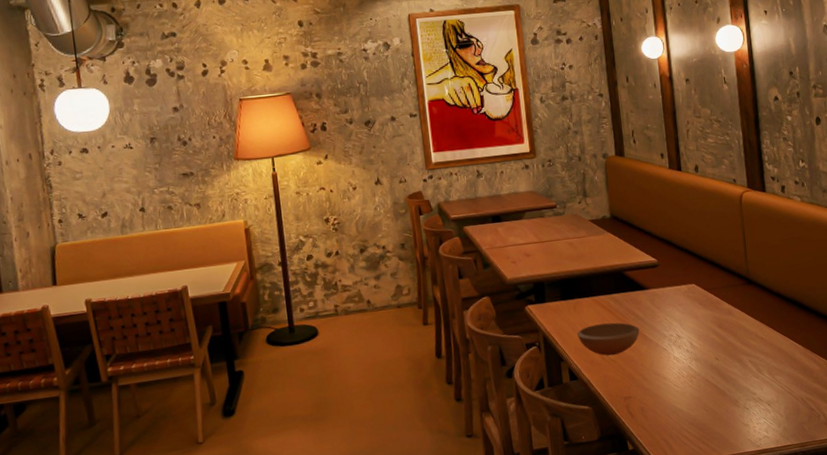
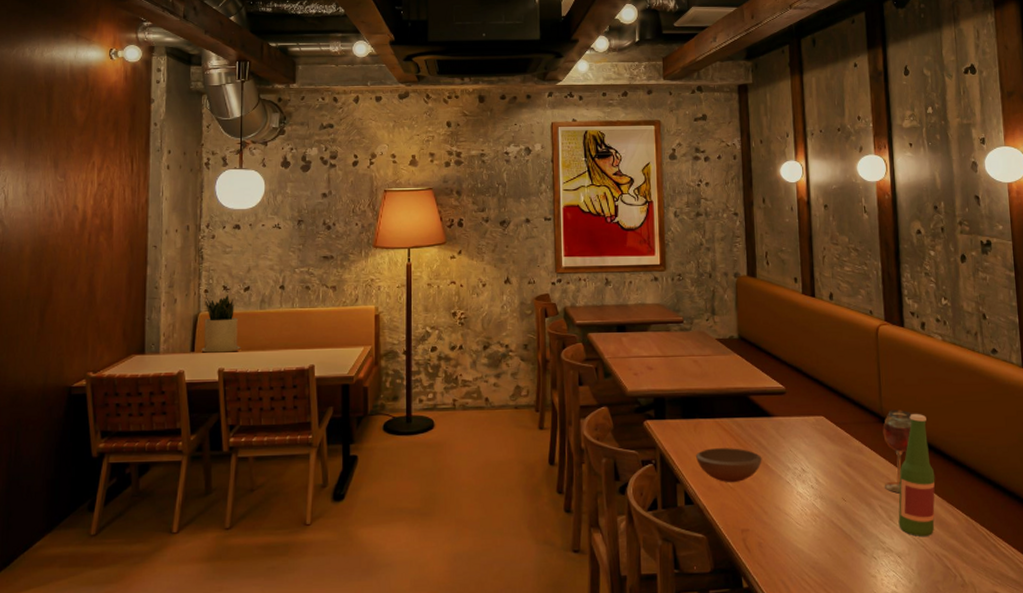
planter: none [59,223,107,286] -> present [201,295,241,354]
wineglass: none [749,270,776,348] -> present [883,410,912,494]
beer bottle: none [766,272,800,385] -> present [898,413,935,536]

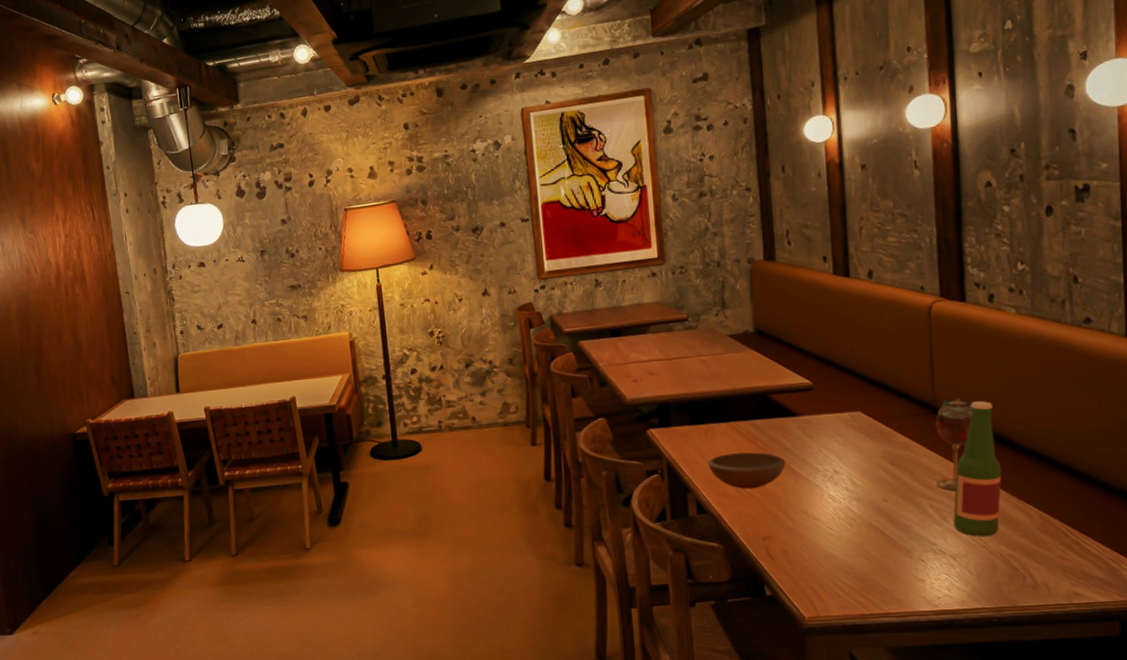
planter: present [201,295,241,354] -> none [181,334,223,394]

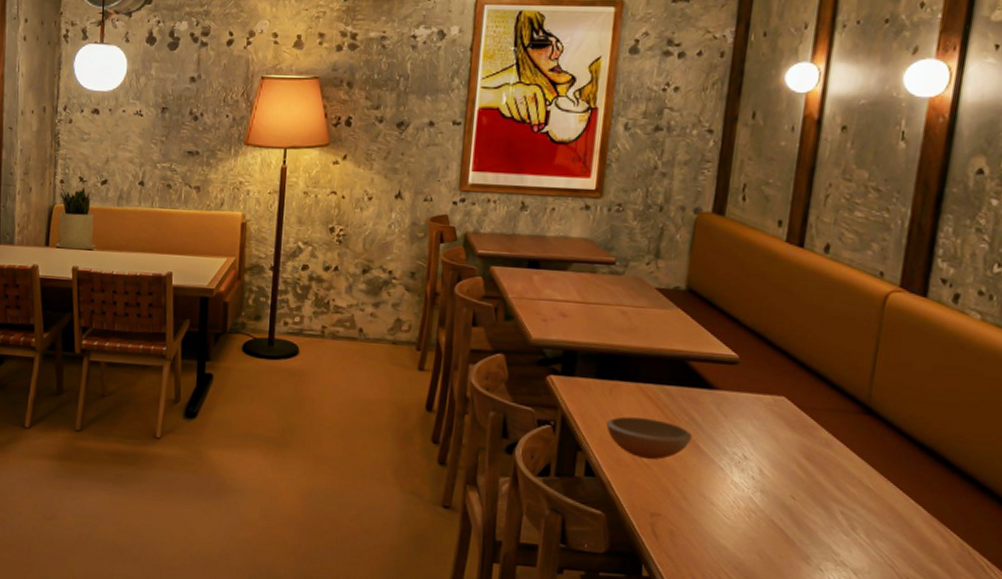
planter: none [181,334,223,394] -> present [55,186,97,251]
wineglass: present [935,398,974,491] -> none [853,399,912,501]
beer bottle: present [953,400,1002,536] -> none [862,407,933,556]

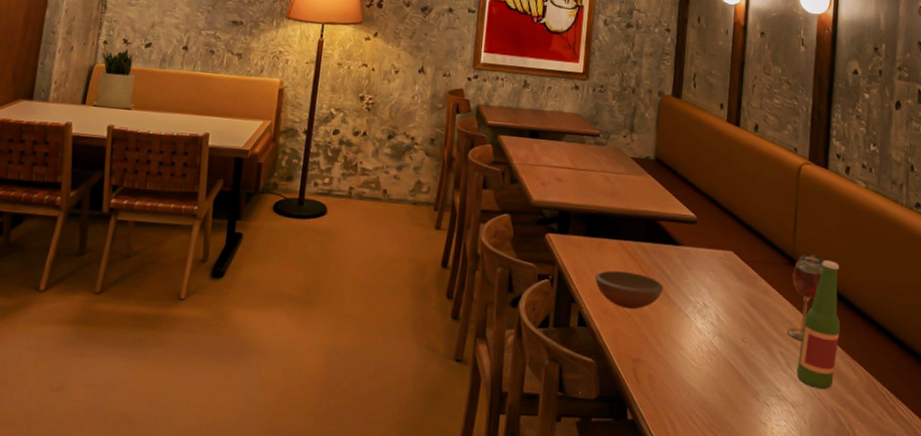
wineglass: none [853,399,912,501] -> present [787,253,825,341]
beer bottle: none [862,407,933,556] -> present [796,260,841,389]

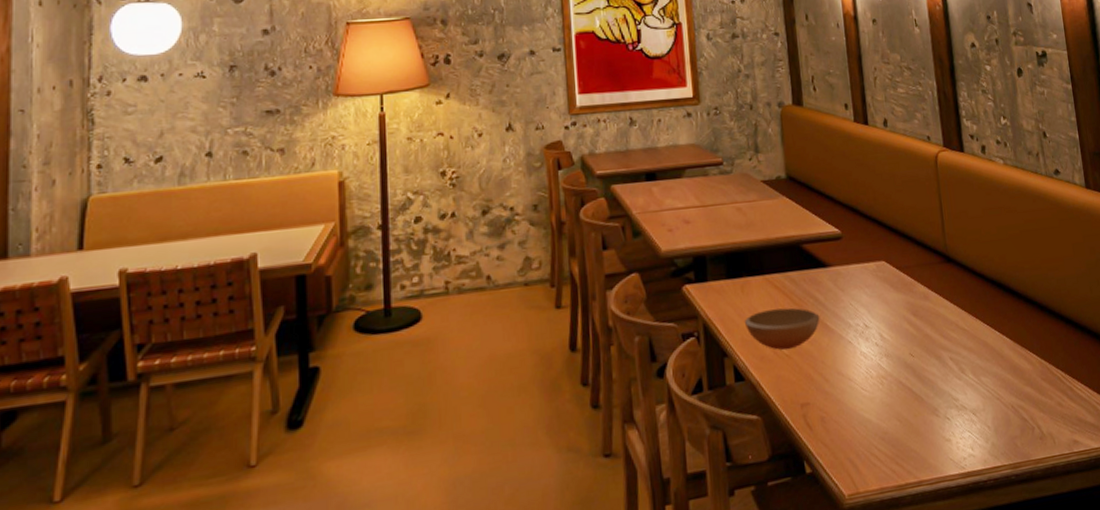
planter: present [92,47,135,110] -> none [93,170,152,251]
wineglass: present [787,253,825,341] -> none [948,245,979,341]
beer bottle: present [796,260,841,389] -> none [968,248,1009,388]

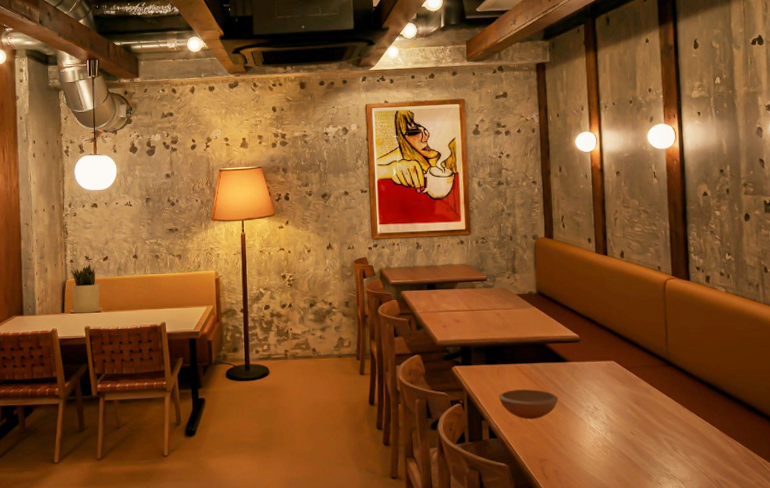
planter: none [93,170,152,251] -> present [70,264,103,315]

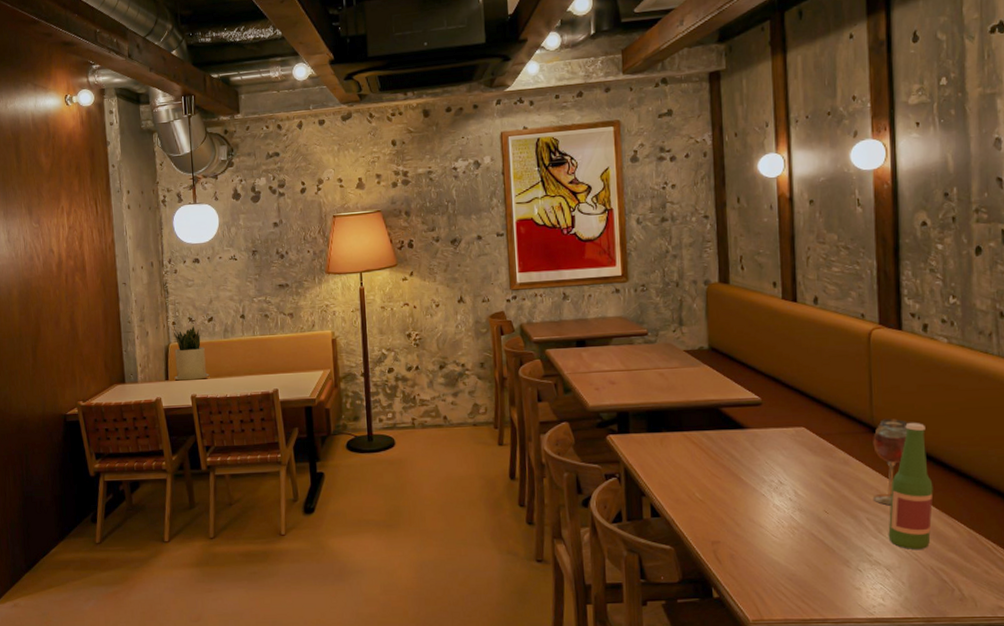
bowl: present [498,389,558,419] -> none [661,461,735,495]
wineglass: none [669,354,696,428] -> present [873,419,908,506]
beer bottle: none [682,357,717,465] -> present [888,422,934,549]

